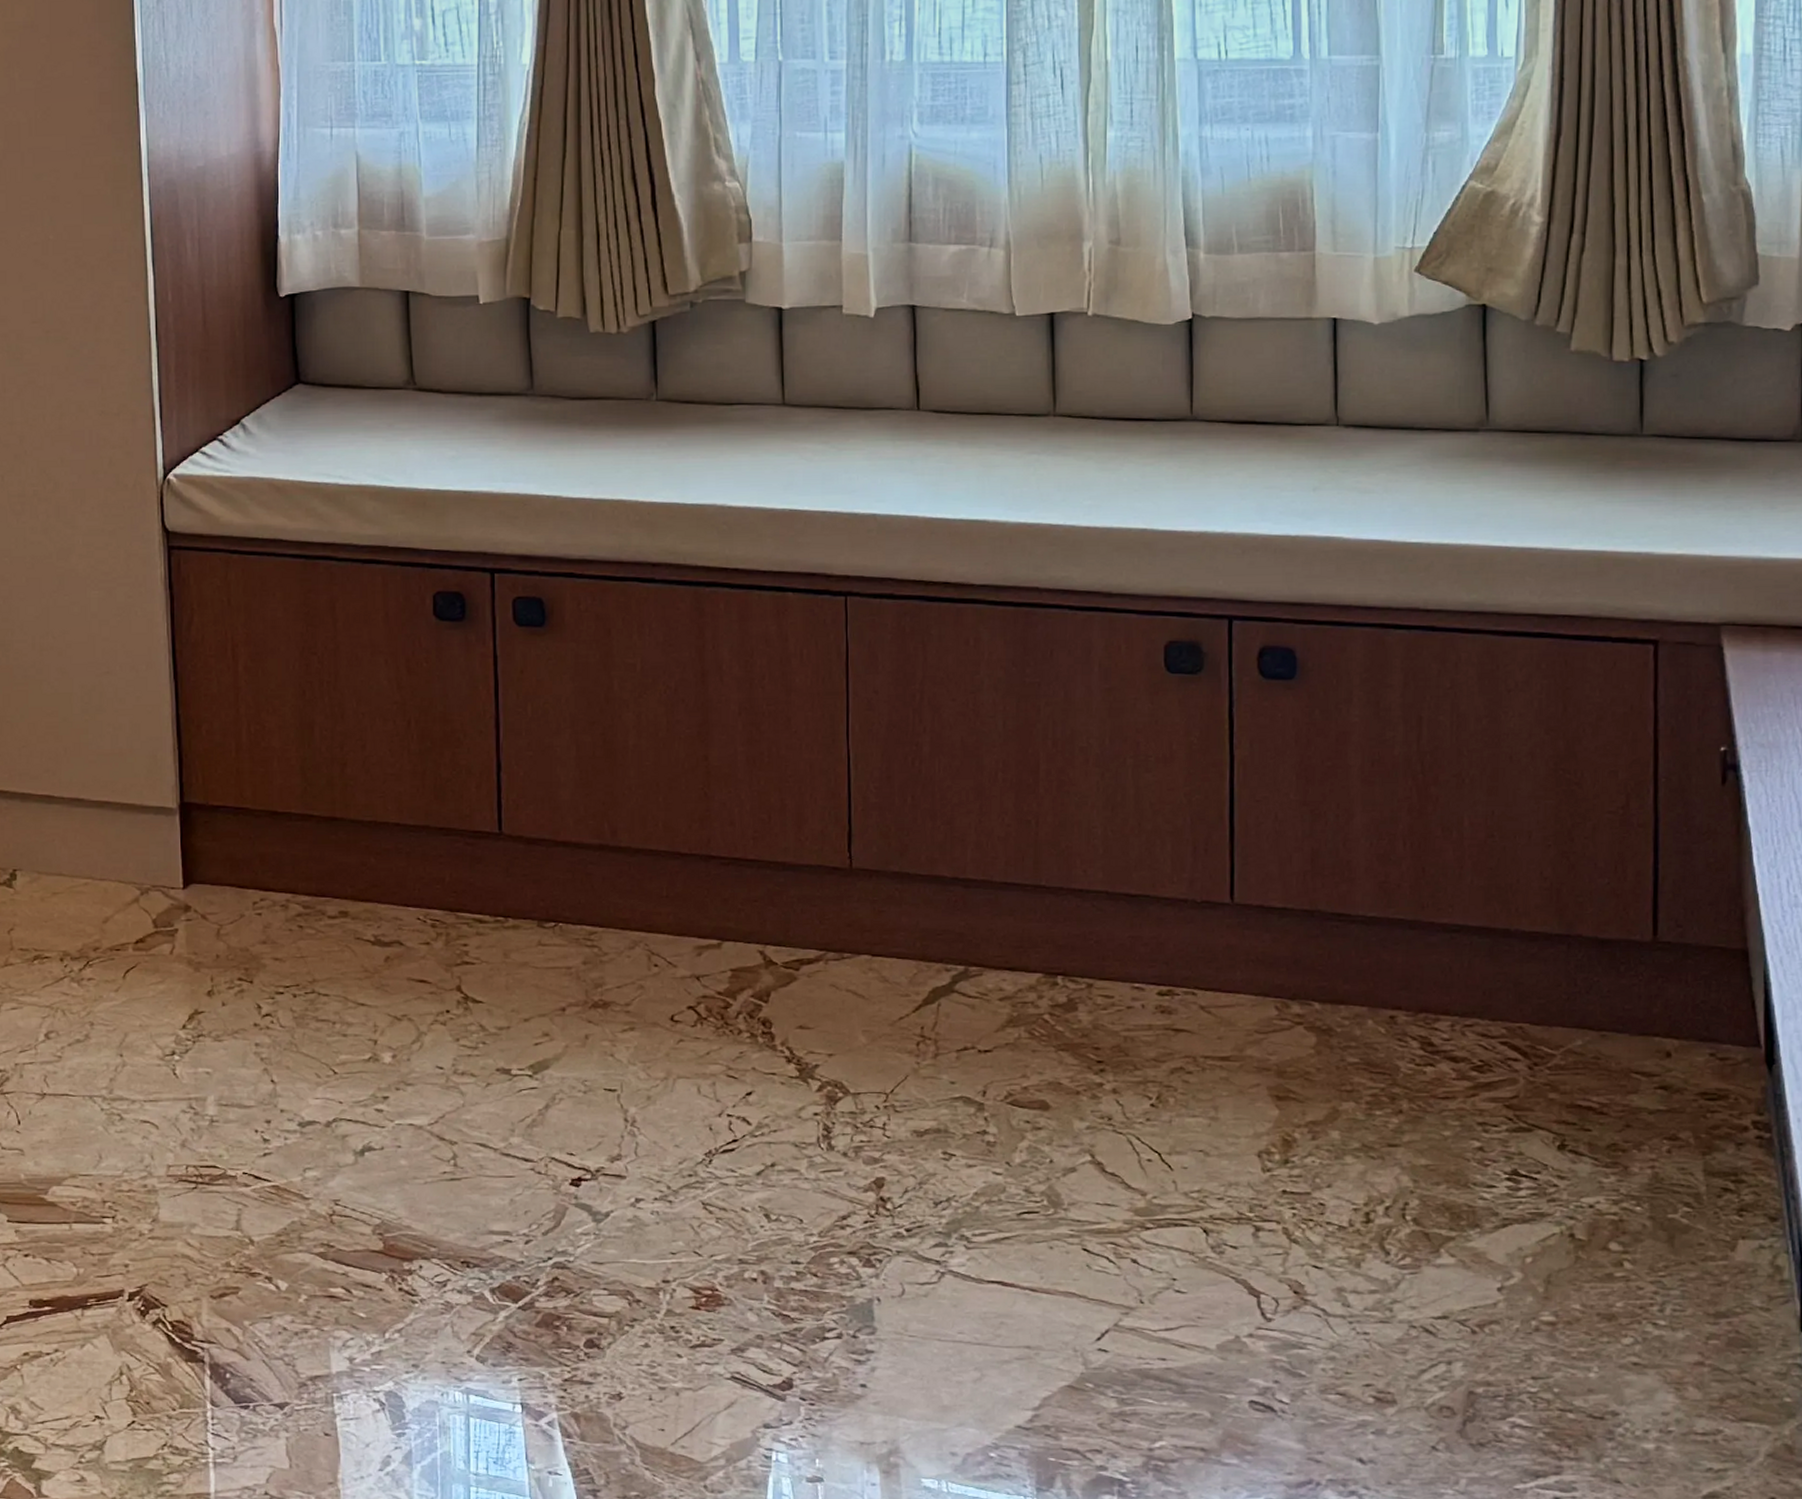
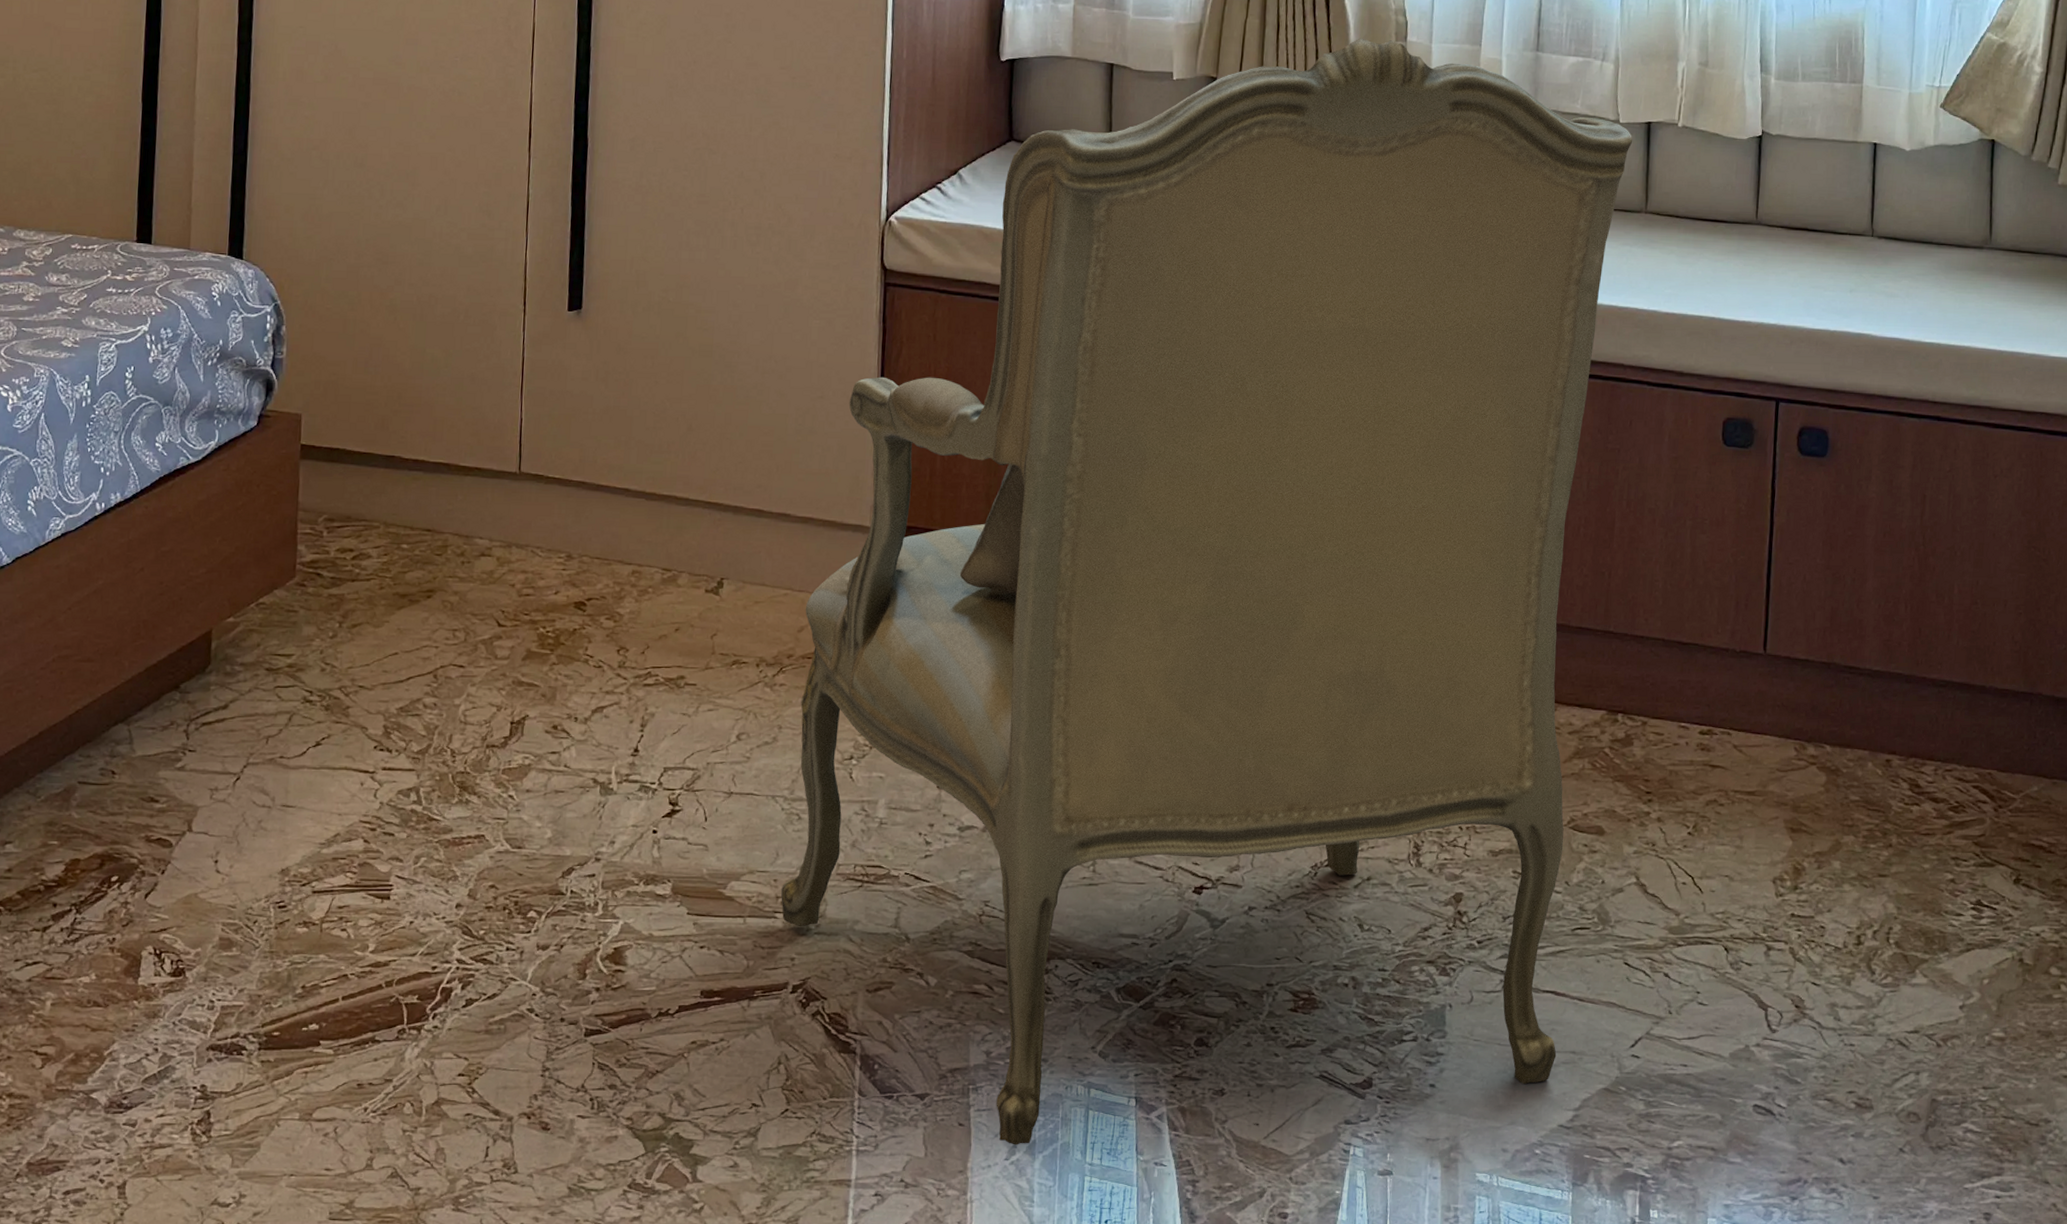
armchair: none [108,242,1033,1455] -> present [781,38,1633,1145]

